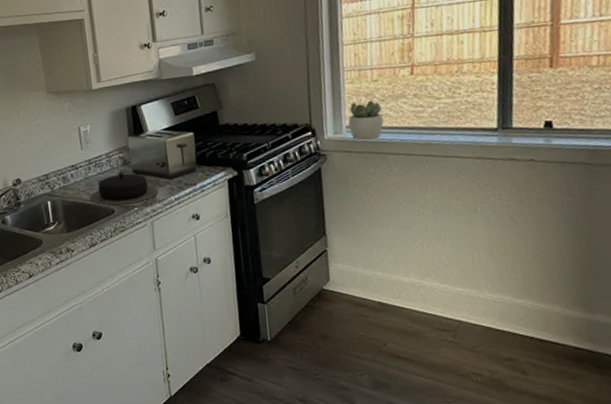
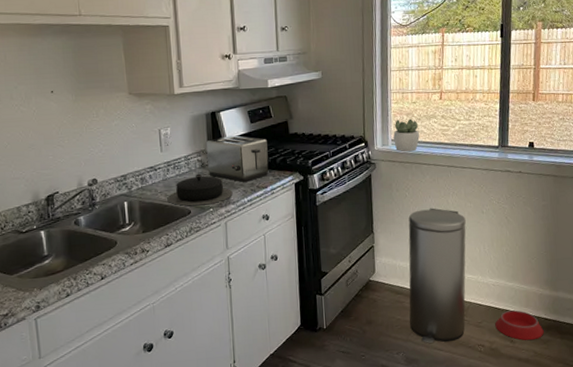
pedal bin: none [371,206,454,368] -> present [408,208,466,344]
pet bowl: none [497,334,573,372] -> present [495,310,544,340]

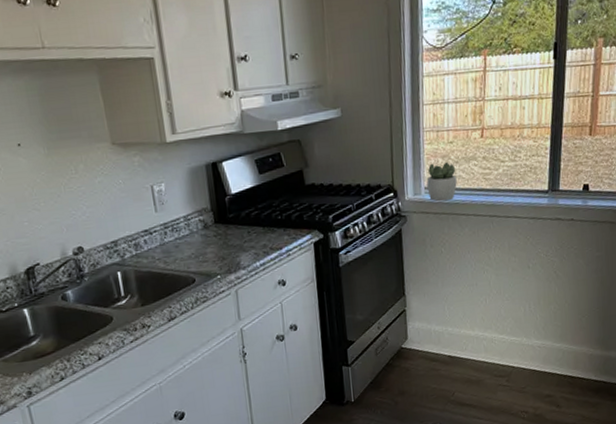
cooking pot: present [167,173,233,206] -> none [167,235,243,274]
toaster: present [206,135,269,182] -> none [208,189,283,244]
pedal bin: present [408,208,466,344] -> none [444,264,510,413]
pet bowl: present [495,310,544,340] -> none [540,372,593,405]

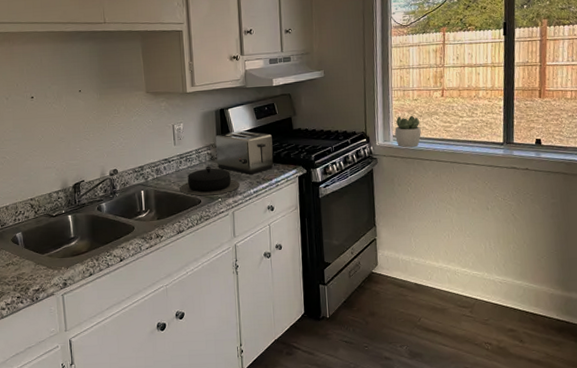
cooking pot: none [167,235,243,274] -> present [180,166,240,196]
toaster: none [208,189,283,244] -> present [216,130,274,175]

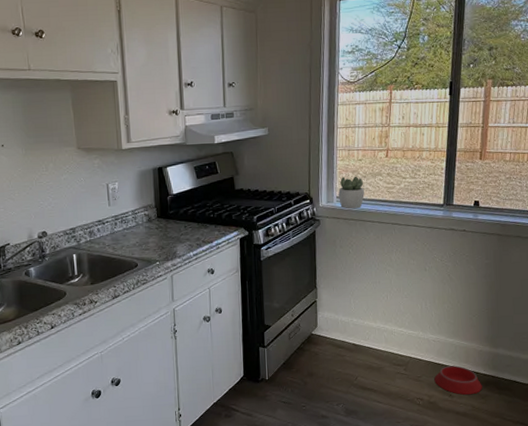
cooking pot: present [180,166,240,196] -> none [115,227,179,259]
toaster: present [216,130,274,175] -> none [153,190,215,237]
pet bowl: none [503,309,556,341] -> present [434,365,482,395]

